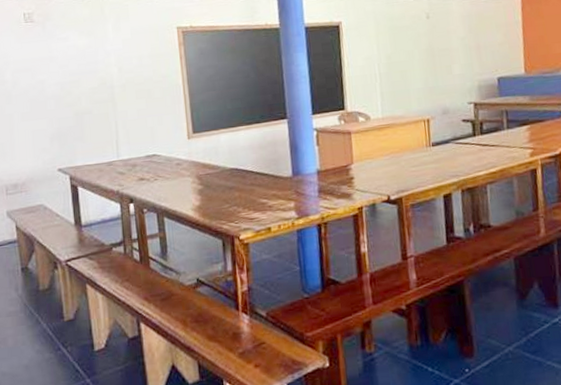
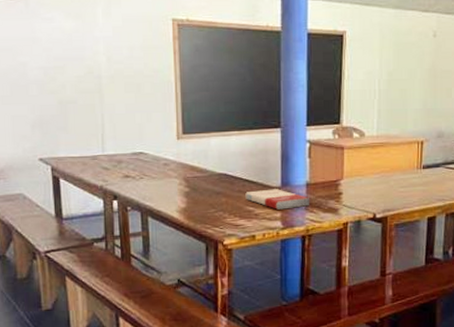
book: none [258,179,322,200] -> present [245,189,309,210]

